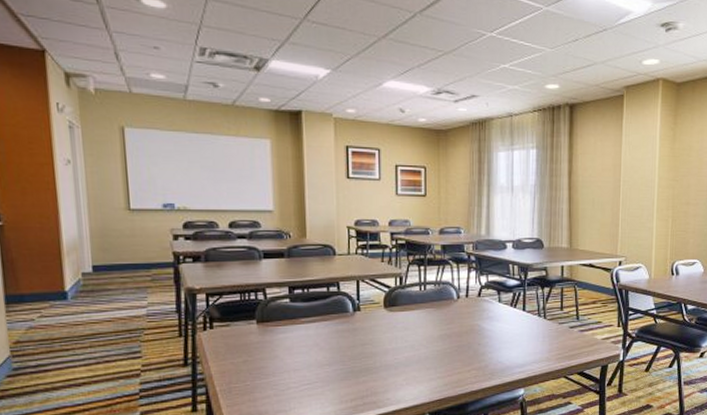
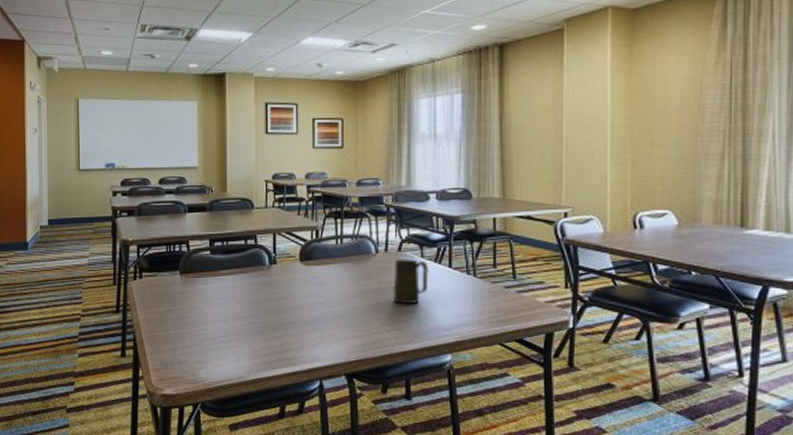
mug: none [473,303,505,345] -> present [393,259,429,303]

